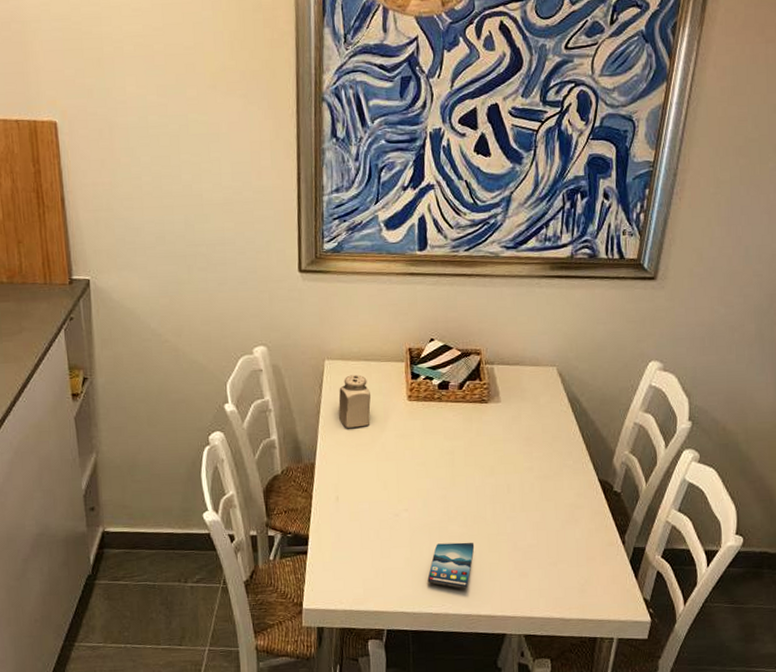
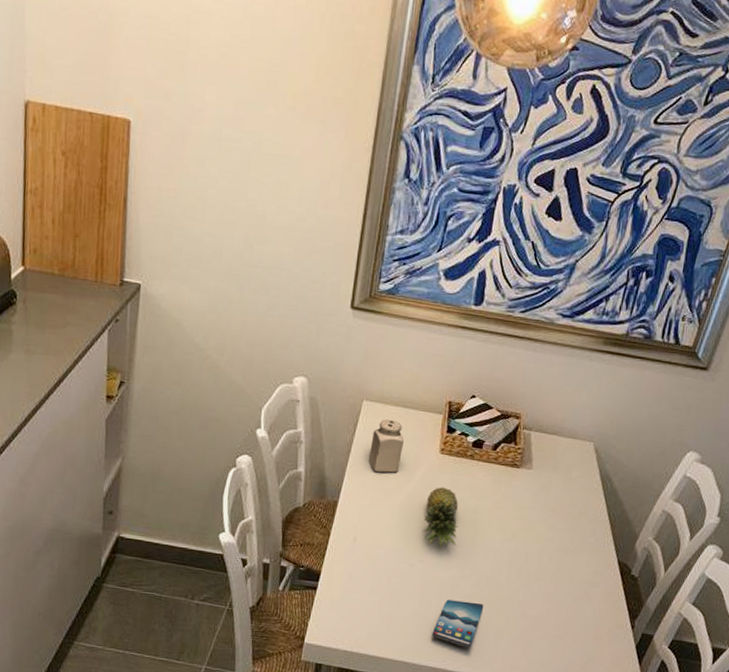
fruit: none [401,433,438,493] -> present [422,486,458,548]

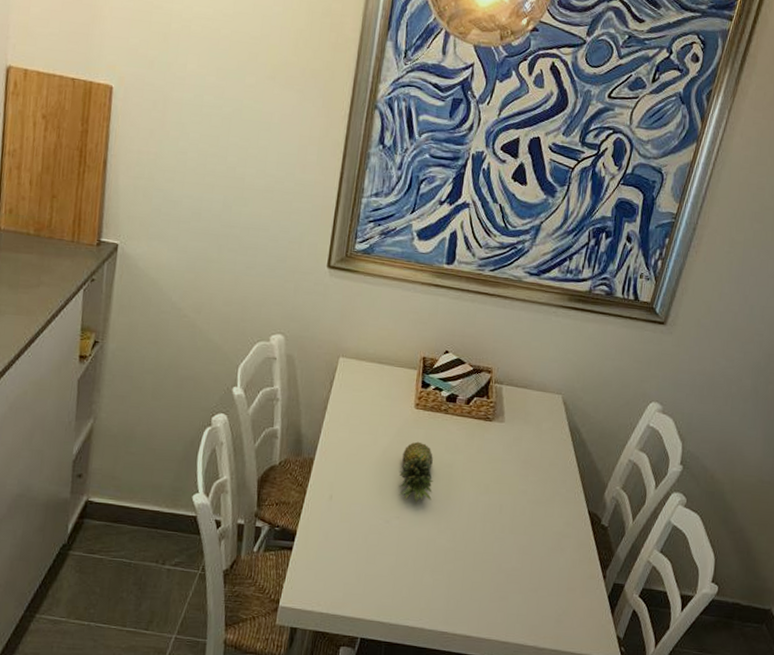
salt shaker: present [369,419,404,473] -> none [345,375,379,429]
smartphone: present [432,599,484,649] -> none [408,555,460,605]

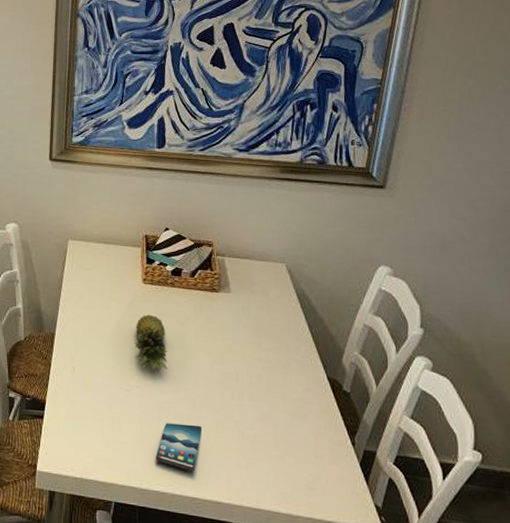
smartphone: none [408,555,460,605] -> present [155,423,202,472]

